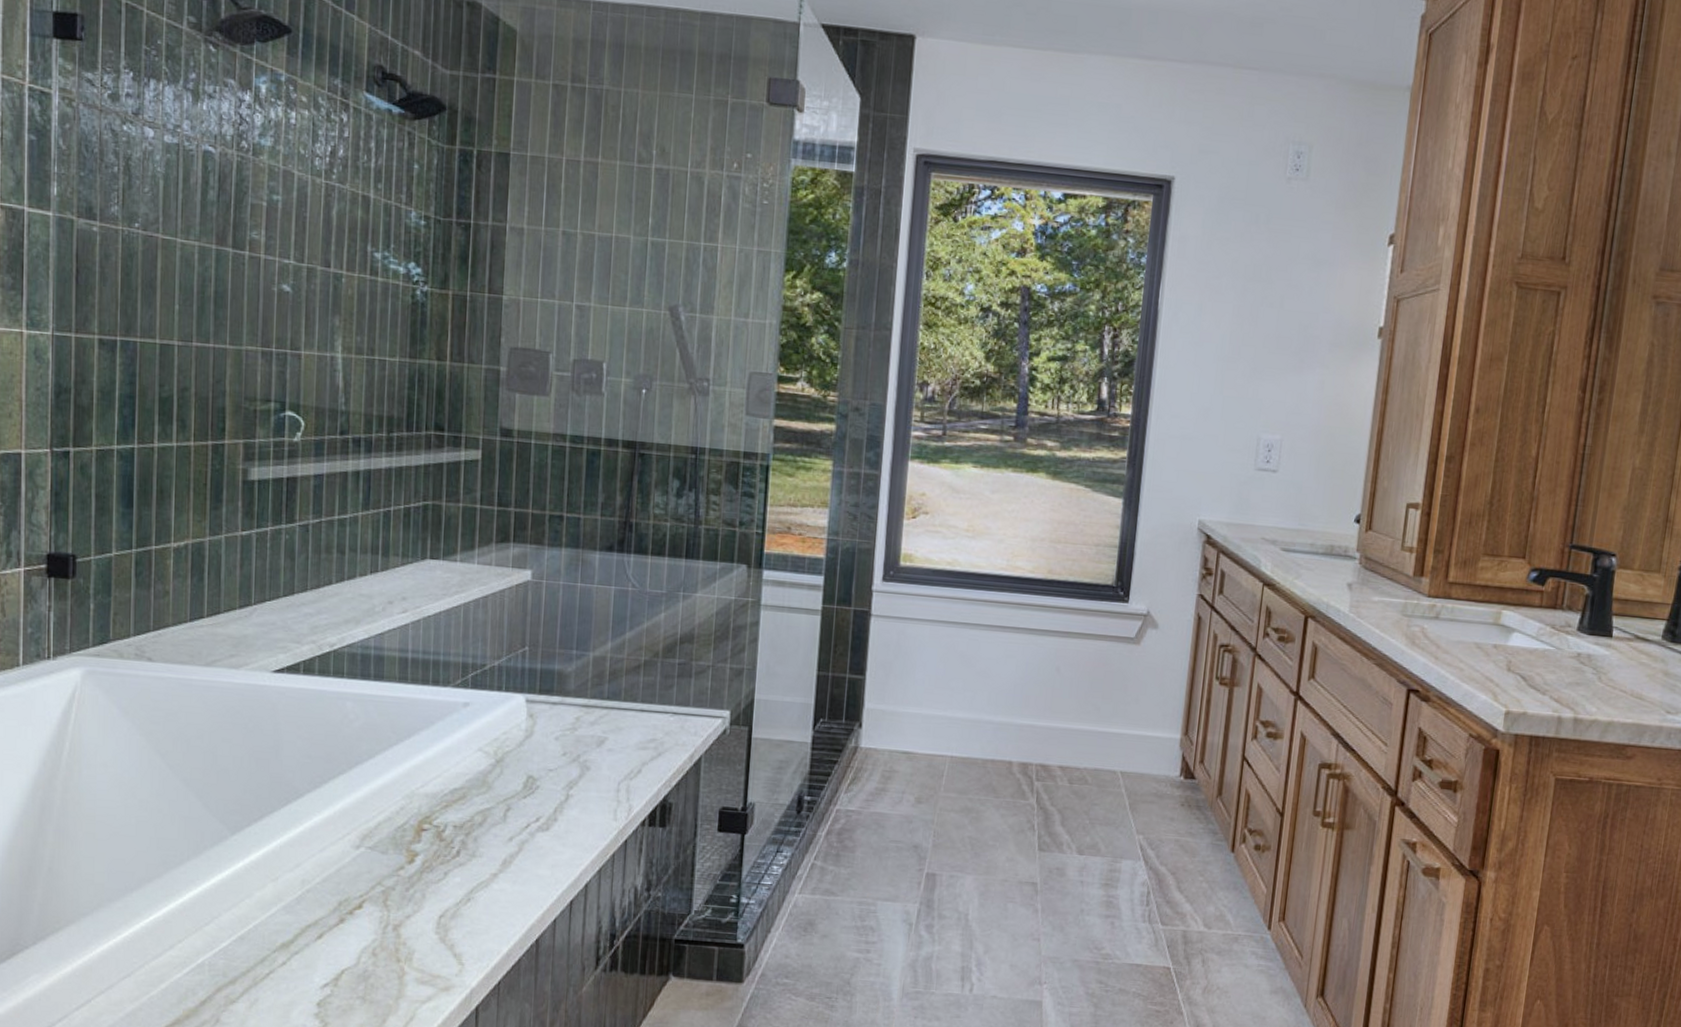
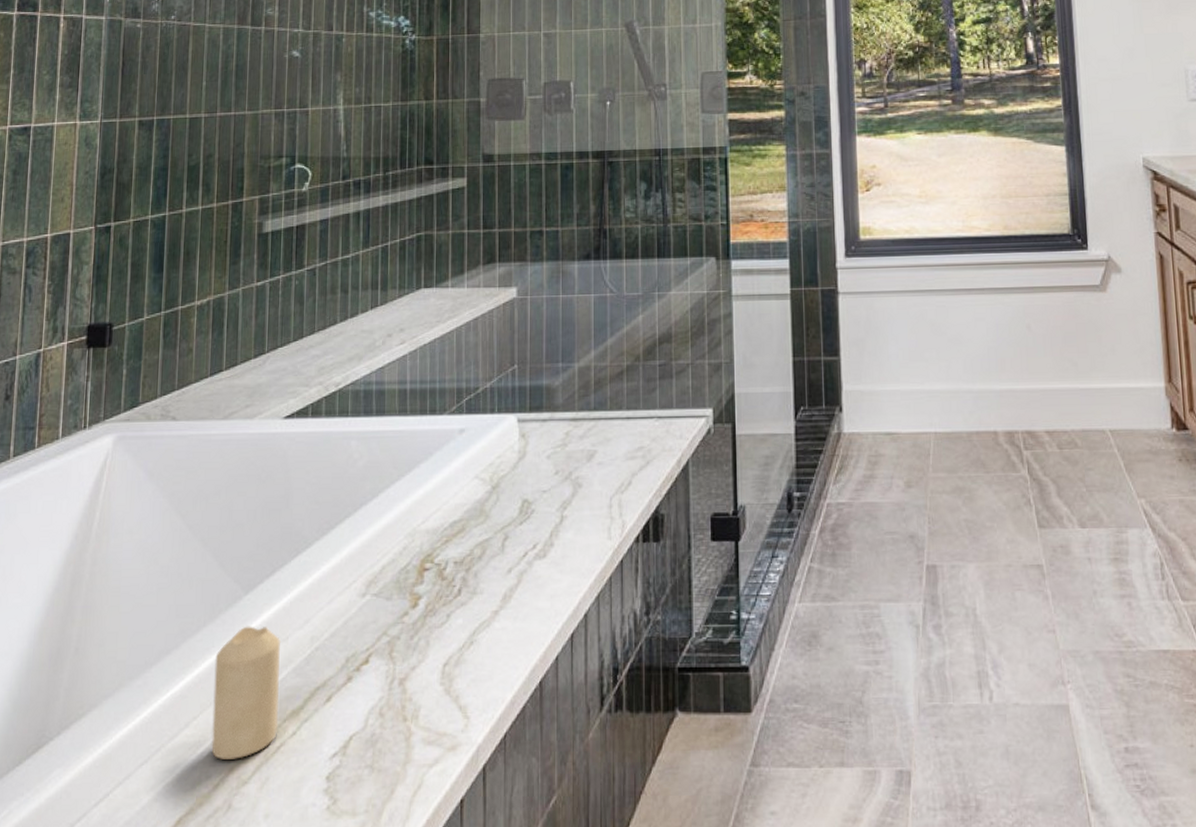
candle: none [198,864,271,981] -> present [211,626,281,759]

